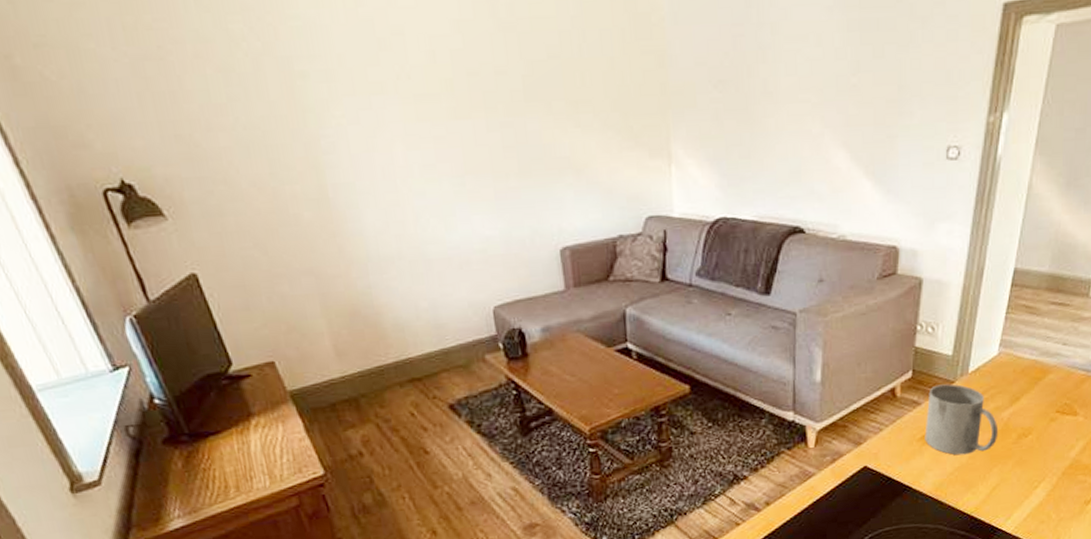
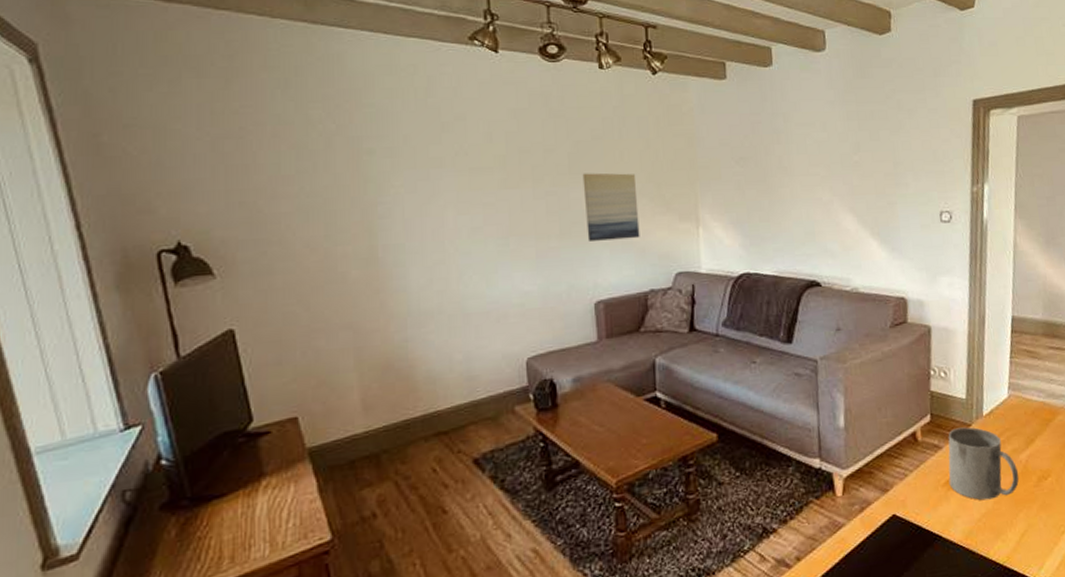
wall art: none [539,99,606,181] -> present [582,173,640,241]

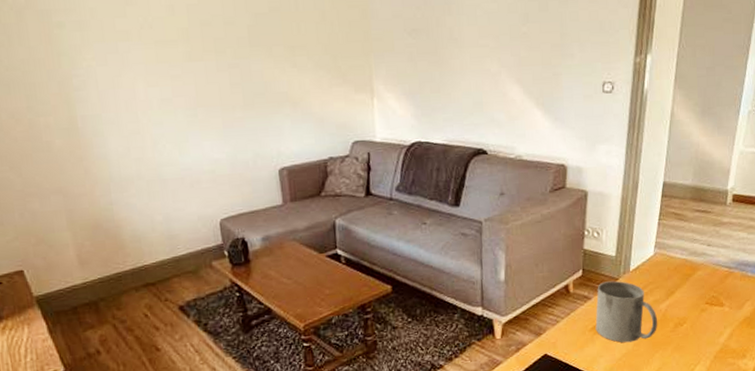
wall art: present [582,173,640,241] -> none [262,45,319,112]

